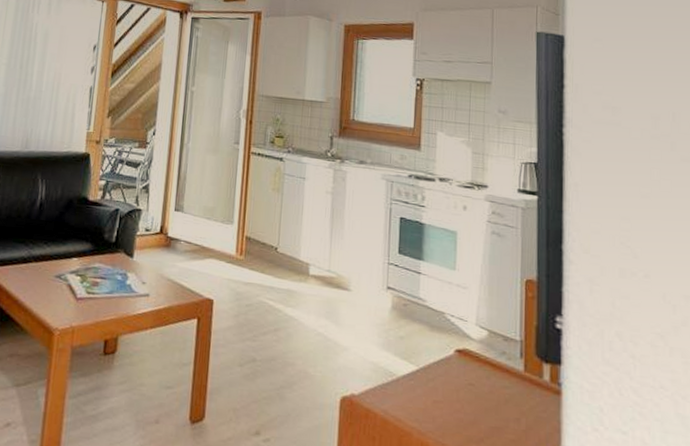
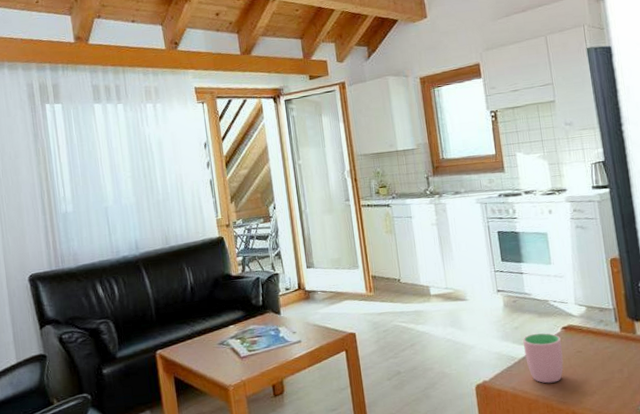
cup: none [406,349,452,416] -> present [523,333,564,384]

